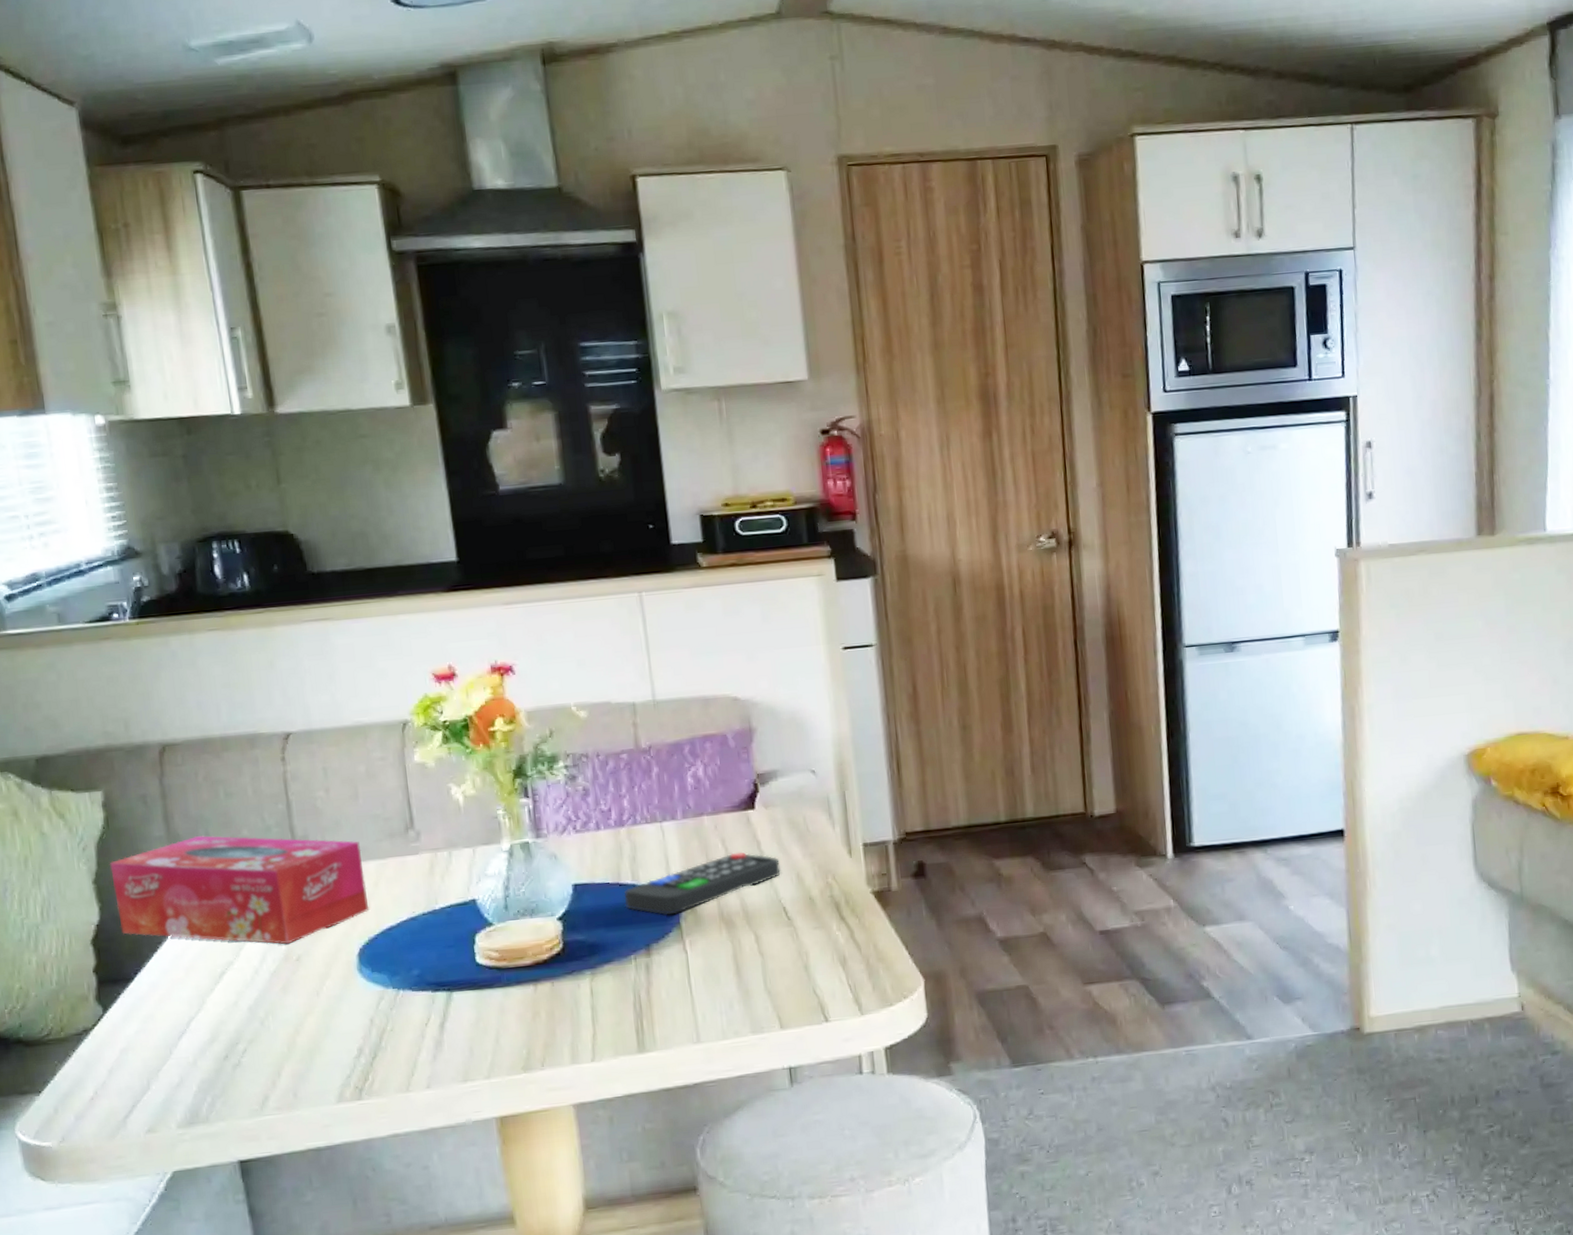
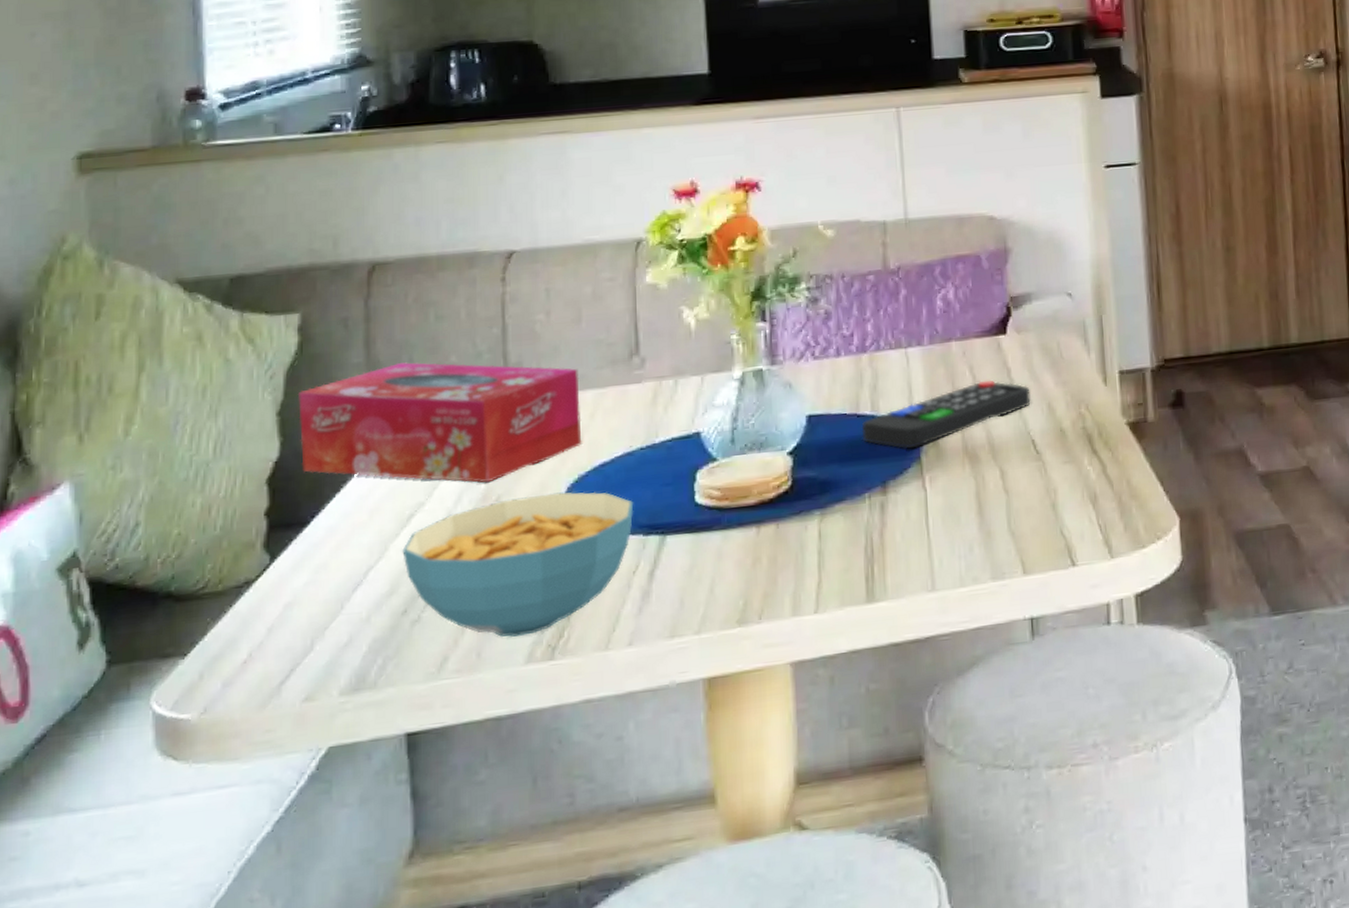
cereal bowl: none [218,952,422,1080] -> present [402,491,634,637]

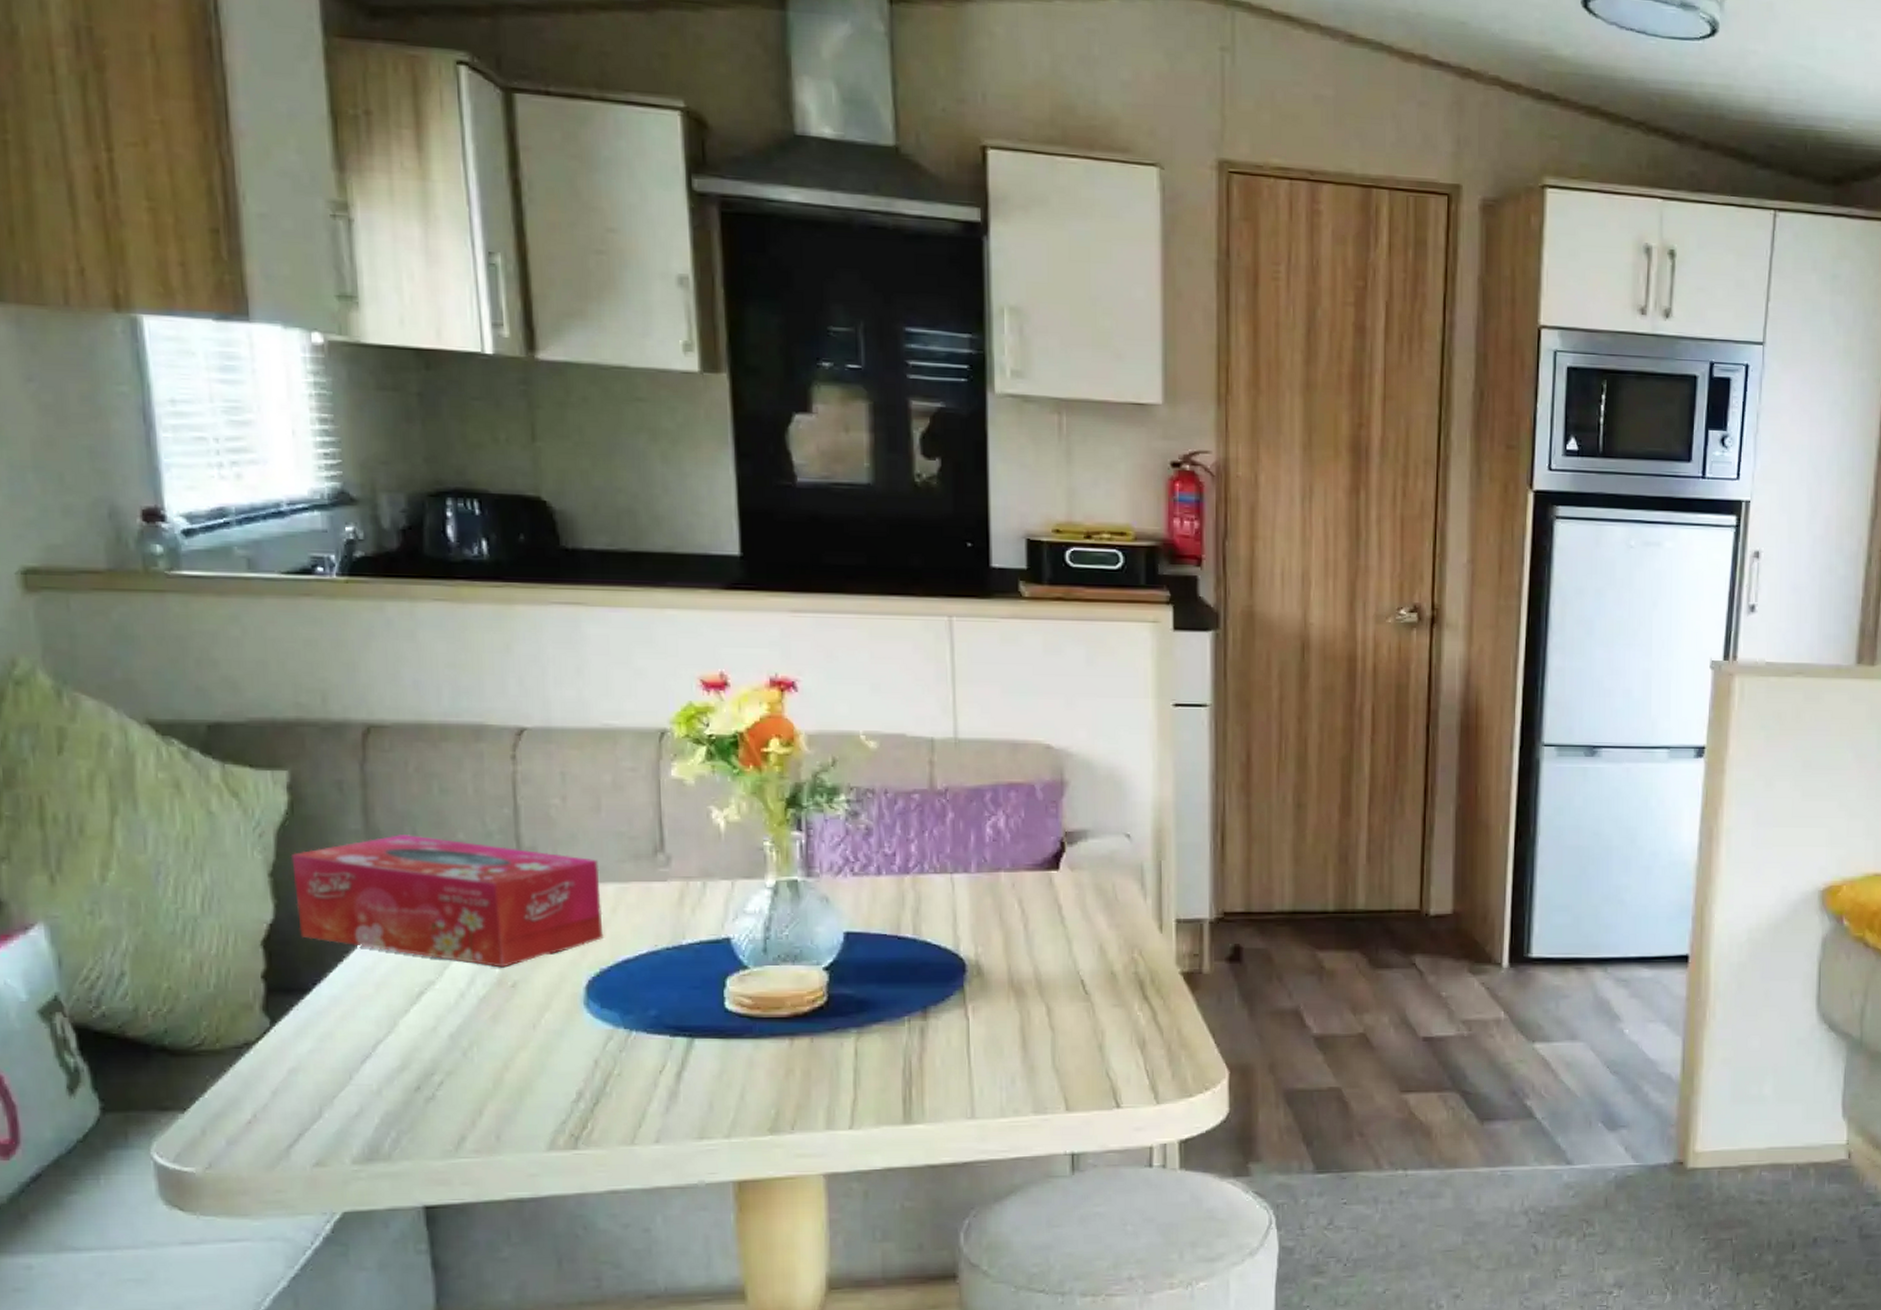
cereal bowl: present [402,491,634,637] -> none [413,985,660,1123]
remote control: present [861,380,1031,449] -> none [902,915,1082,976]

